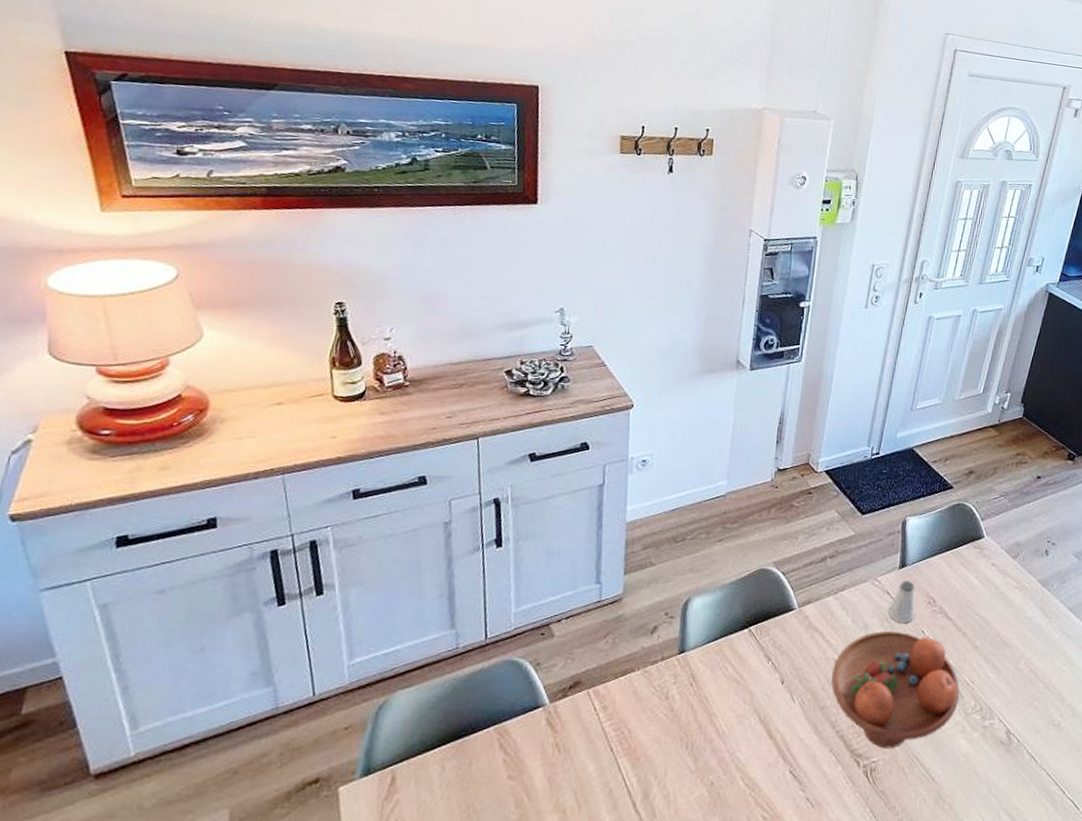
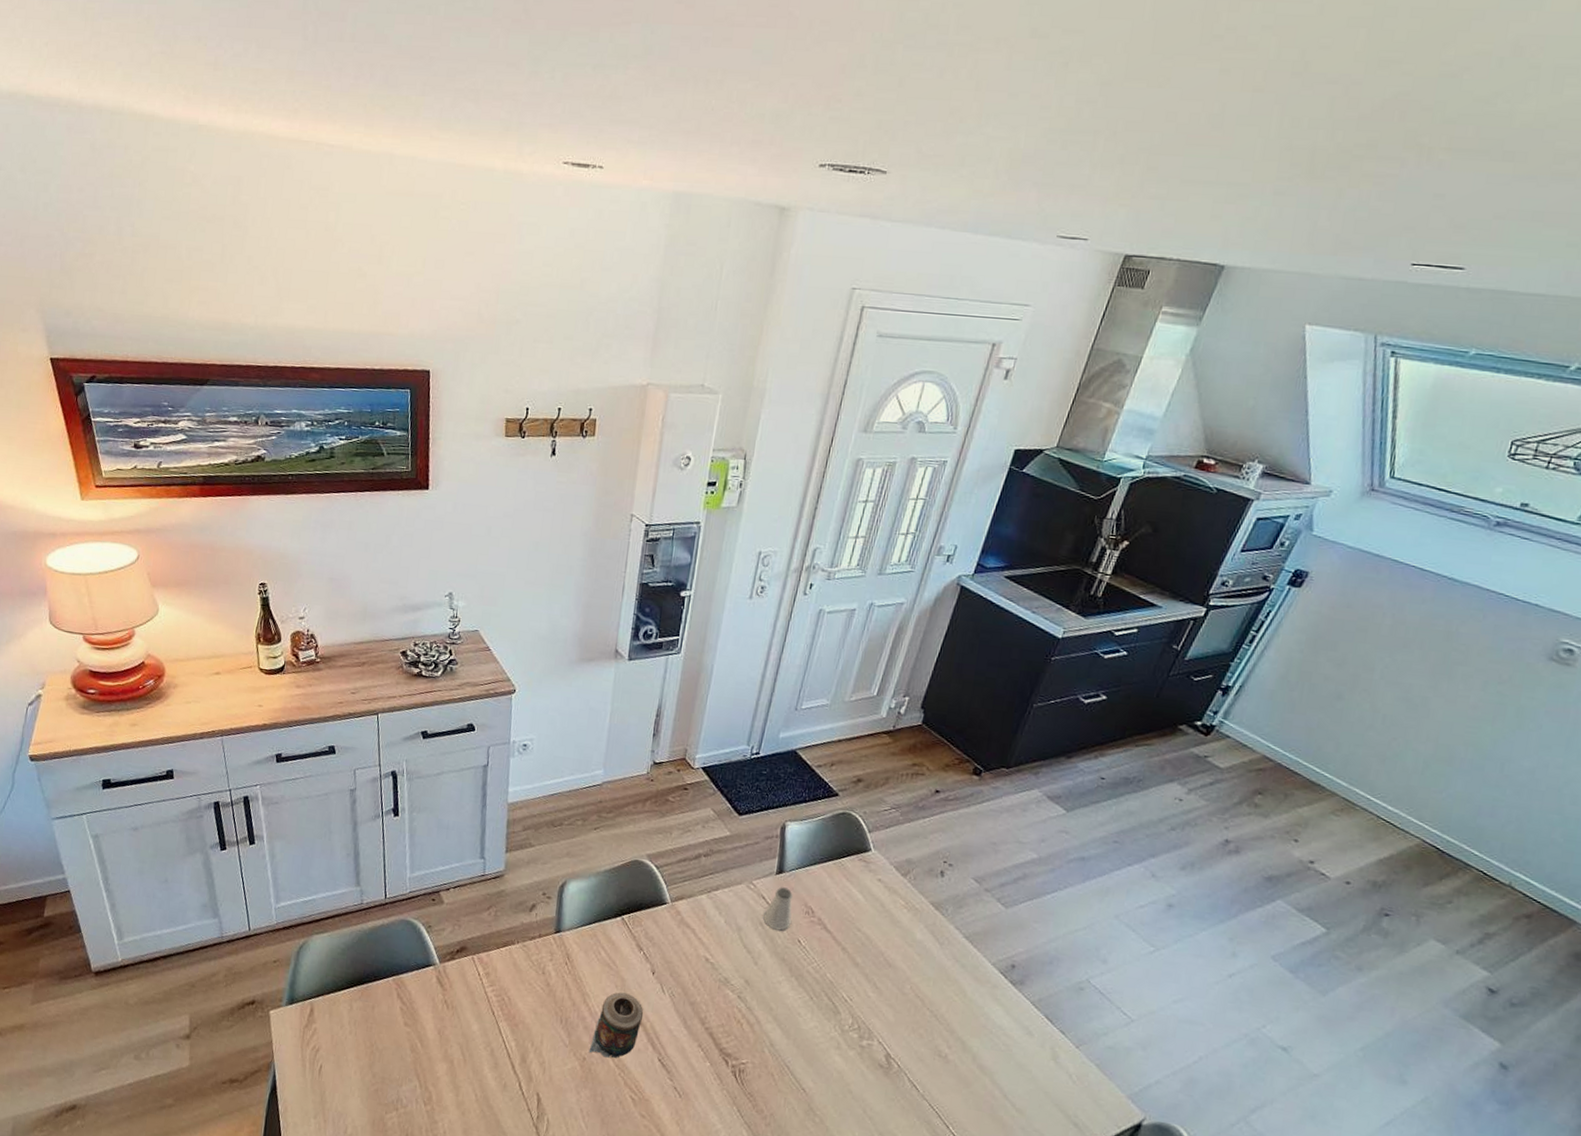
candle: none [717,707,774,778] -> present [589,992,644,1058]
fruit bowl: present [831,630,960,749] -> none [702,935,836,1054]

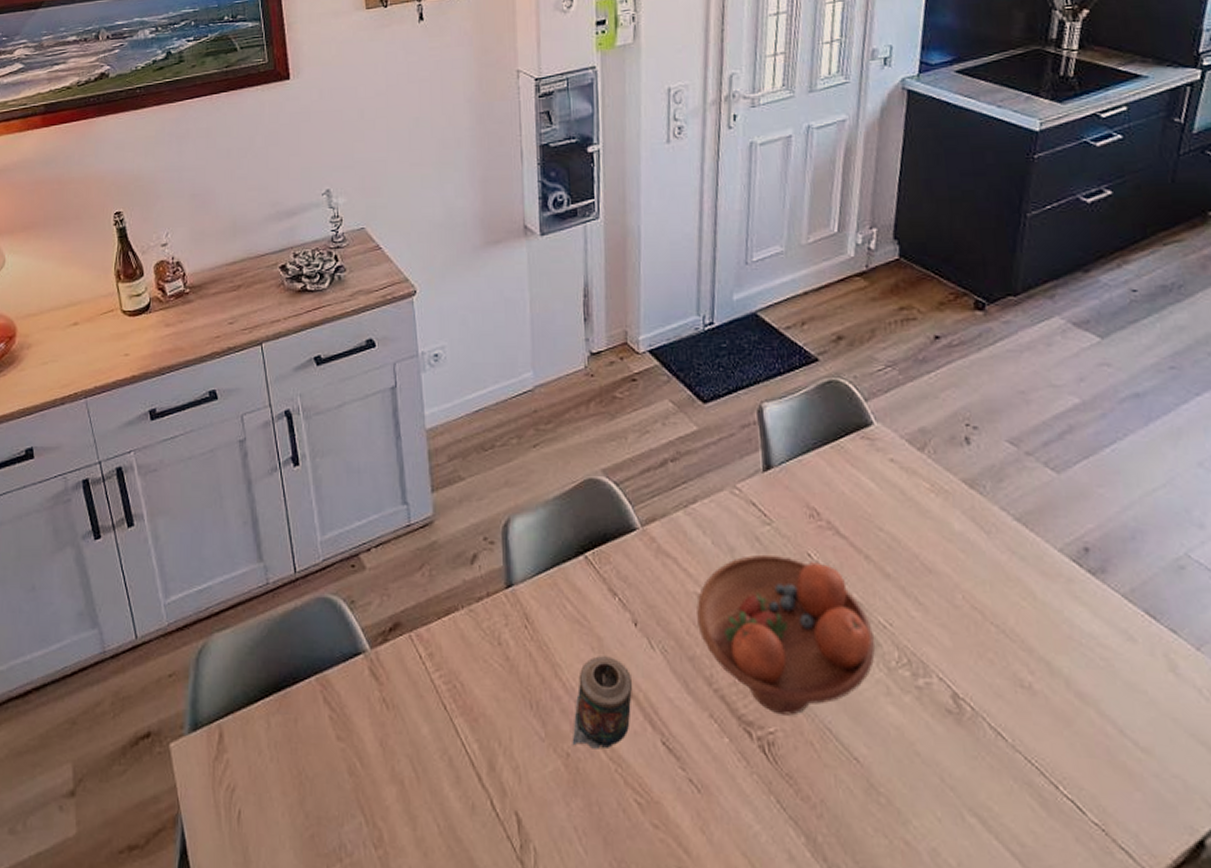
fruit bowl: none [702,935,836,1054] -> present [696,554,876,716]
saltshaker: present [763,887,793,931] -> none [758,487,794,544]

